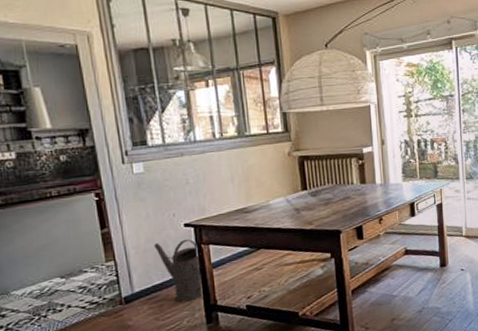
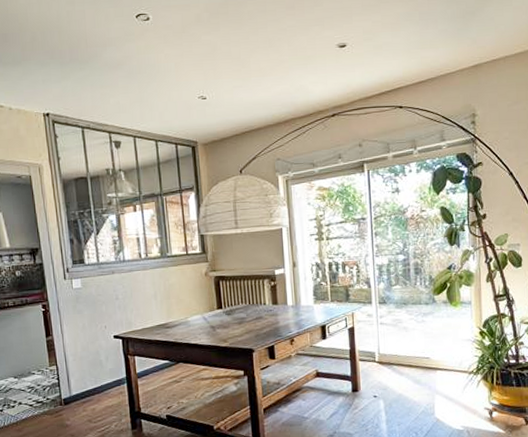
watering can: present [153,239,204,302] -> none [88,349,130,408]

